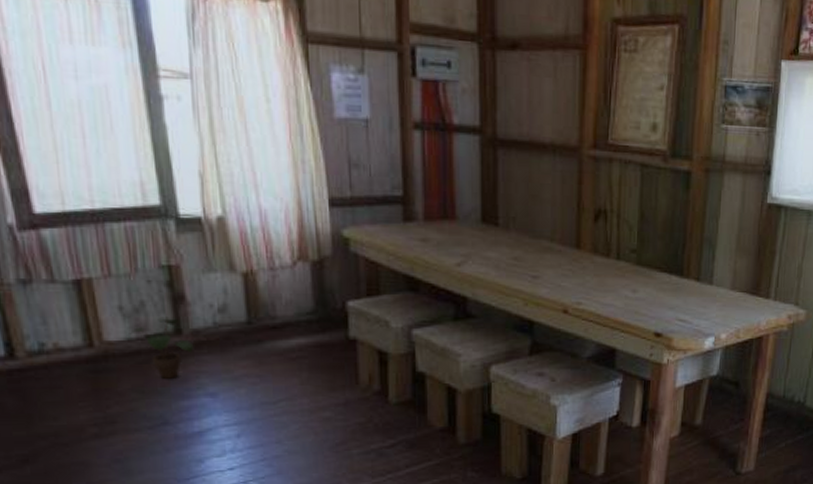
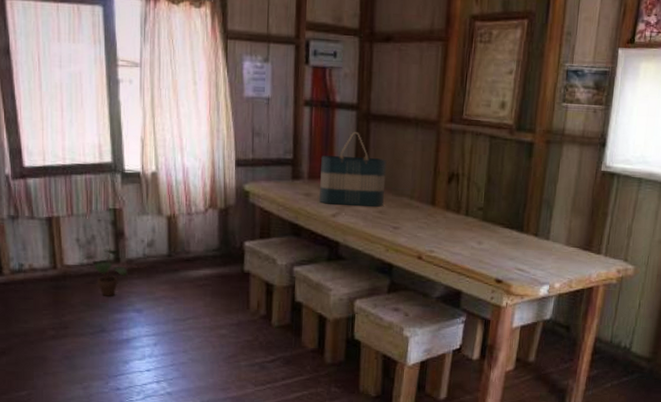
tote bag: none [438,160,520,252] -> present [318,131,387,207]

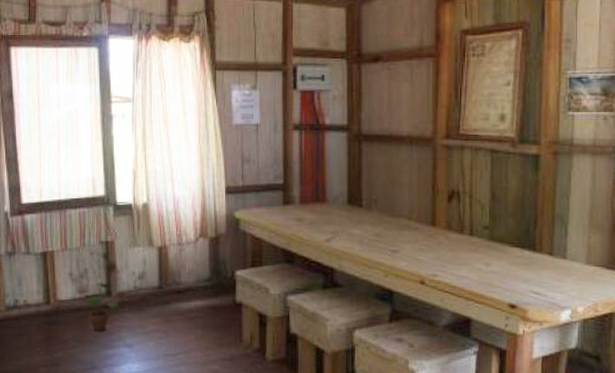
tote bag: present [318,131,387,207] -> none [311,152,381,230]

